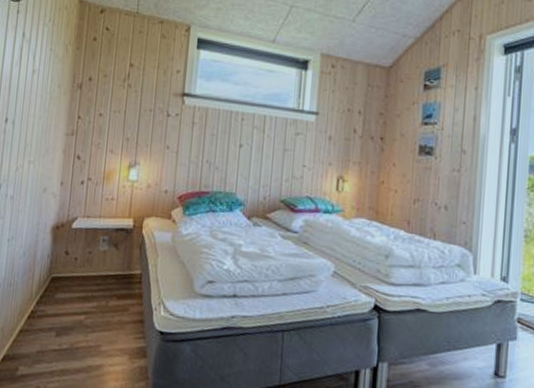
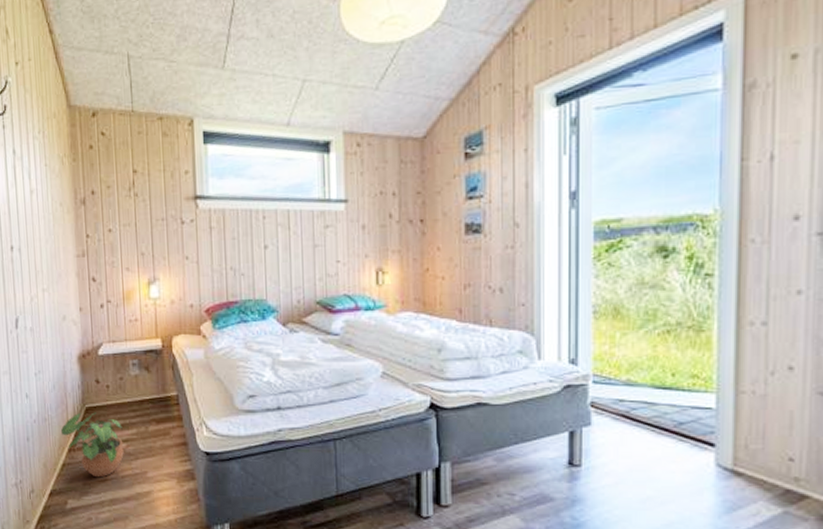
potted plant: none [24,282,84,347] -> present [61,412,124,478]

